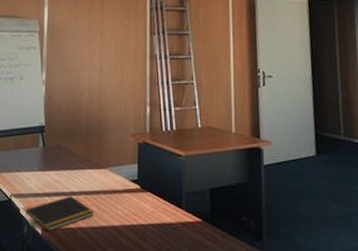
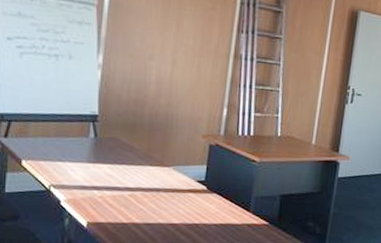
notepad: present [24,196,95,231] -> none [65,191,153,225]

